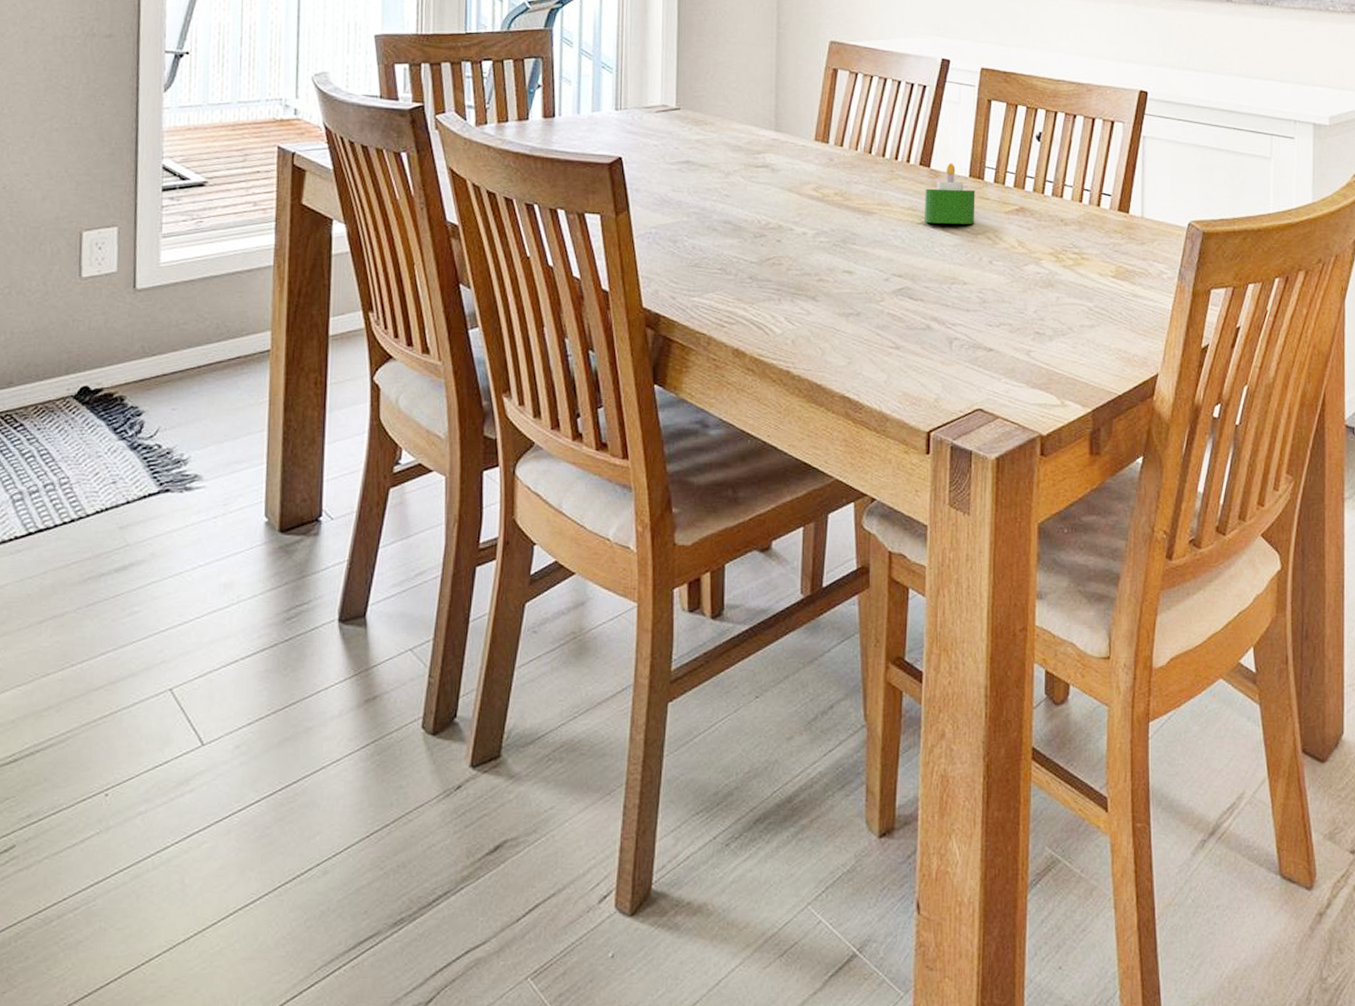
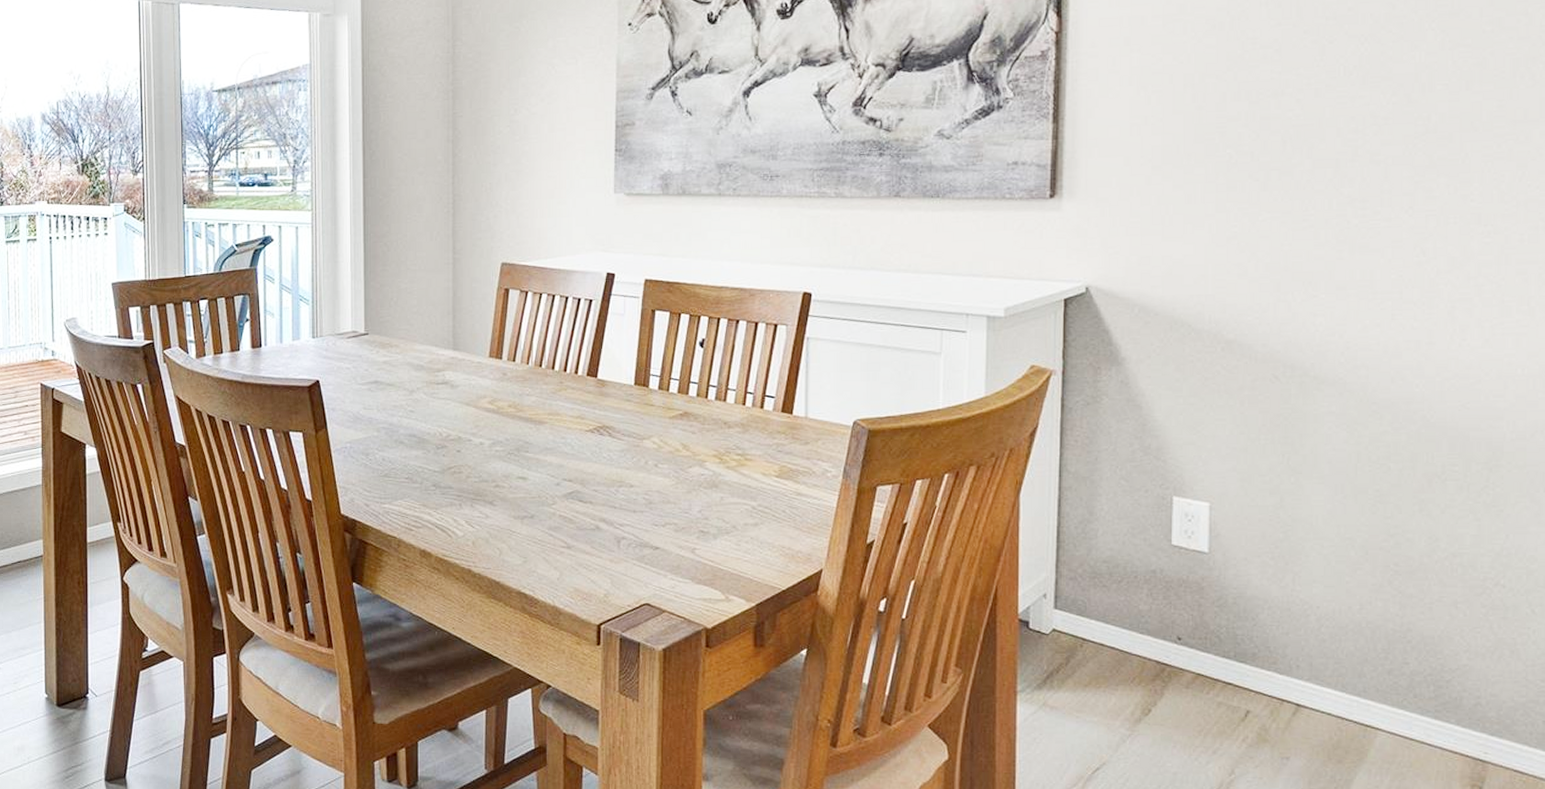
candle: present [925,163,976,224] -> none [593,372,641,431]

